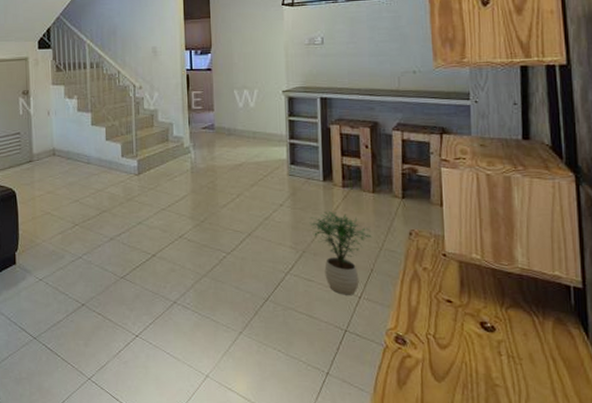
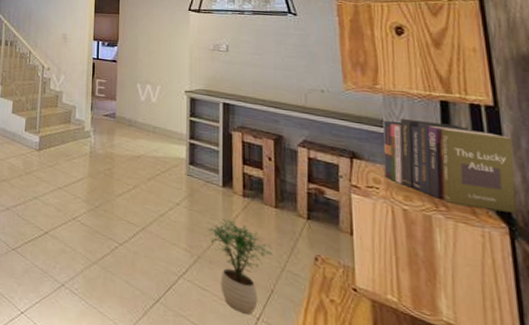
books: none [470,87,582,163] -> present [383,119,517,213]

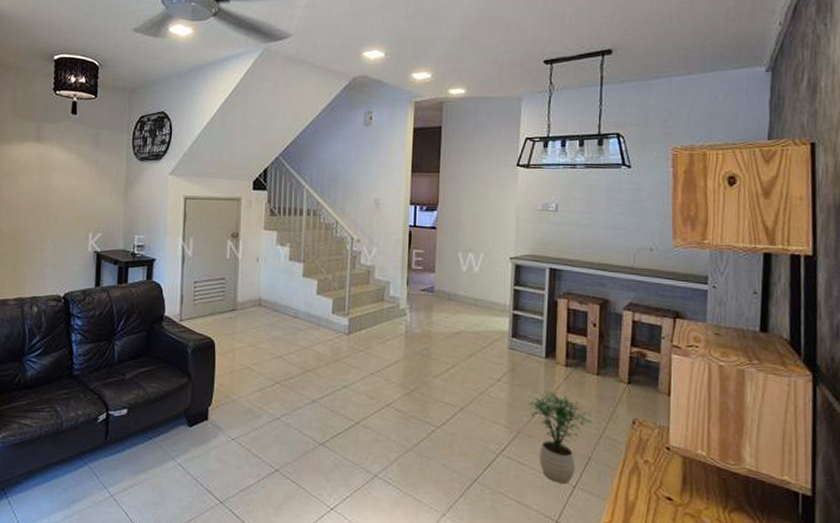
books: present [383,119,517,213] -> none [705,274,825,361]

